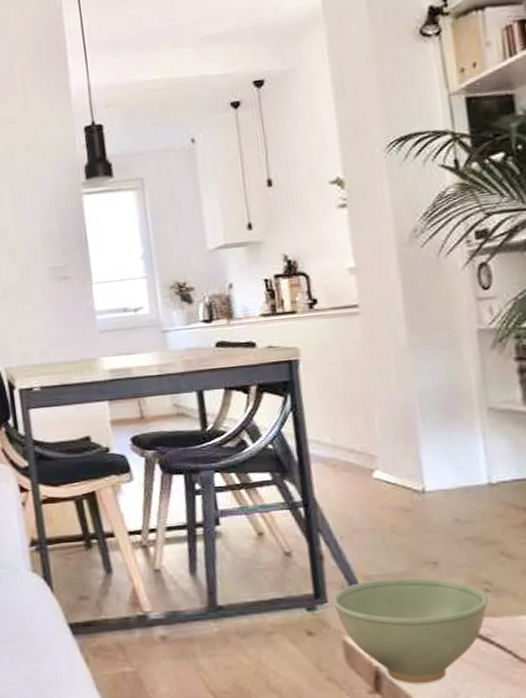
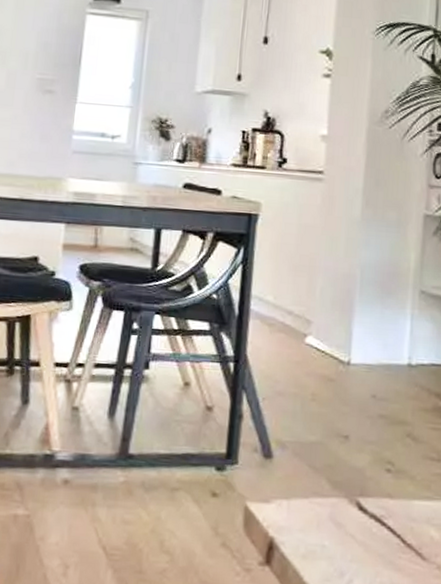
bowl: present [331,577,489,683] -> none [242,446,389,559]

